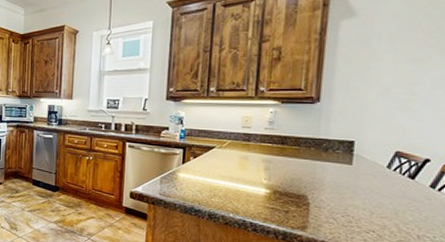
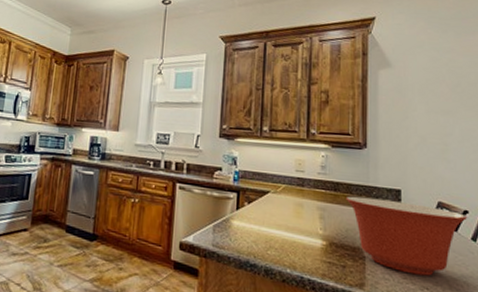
mixing bowl: none [293,148,428,221] -> present [345,196,467,276]

